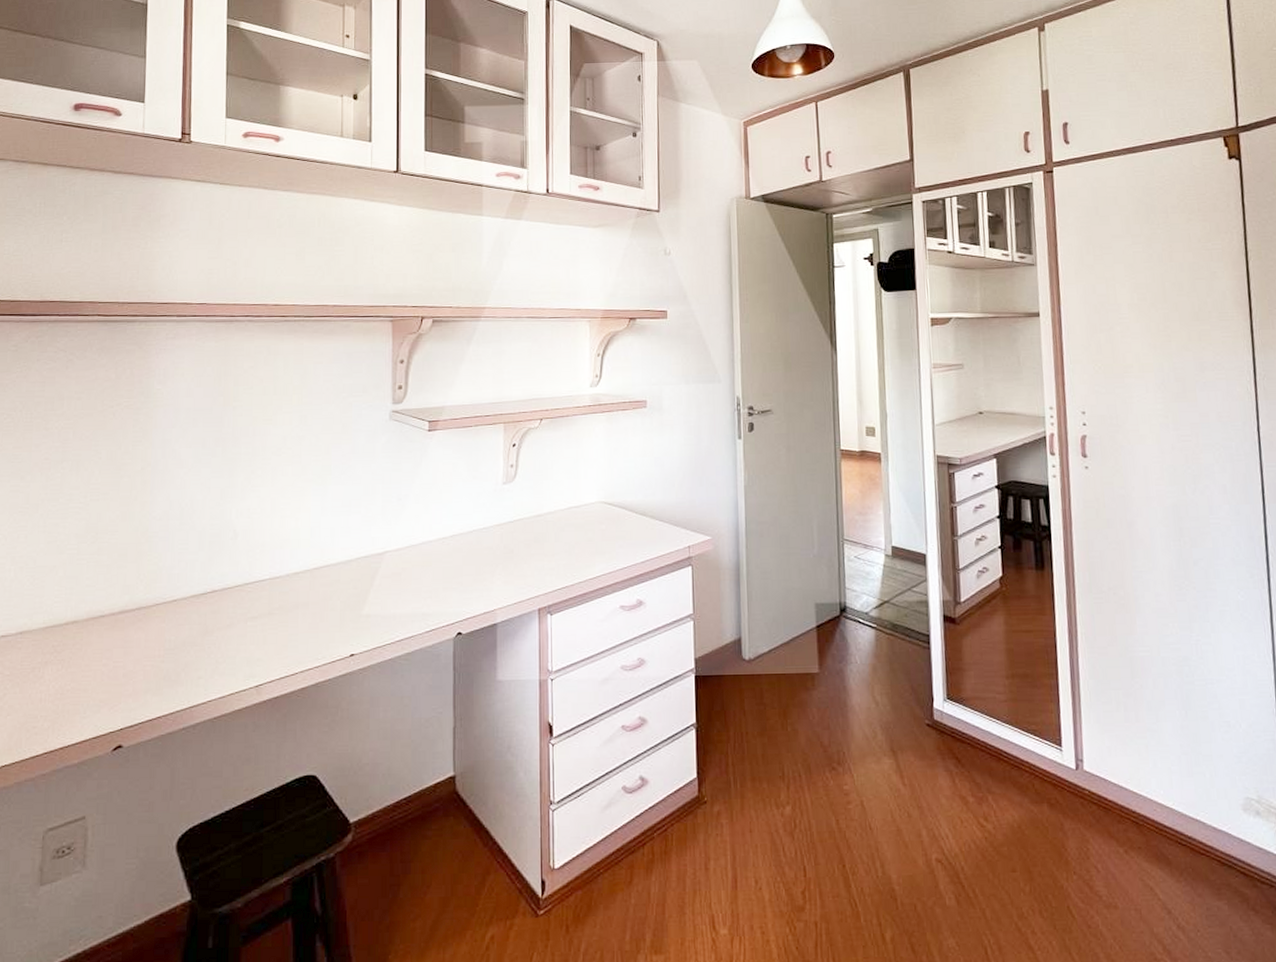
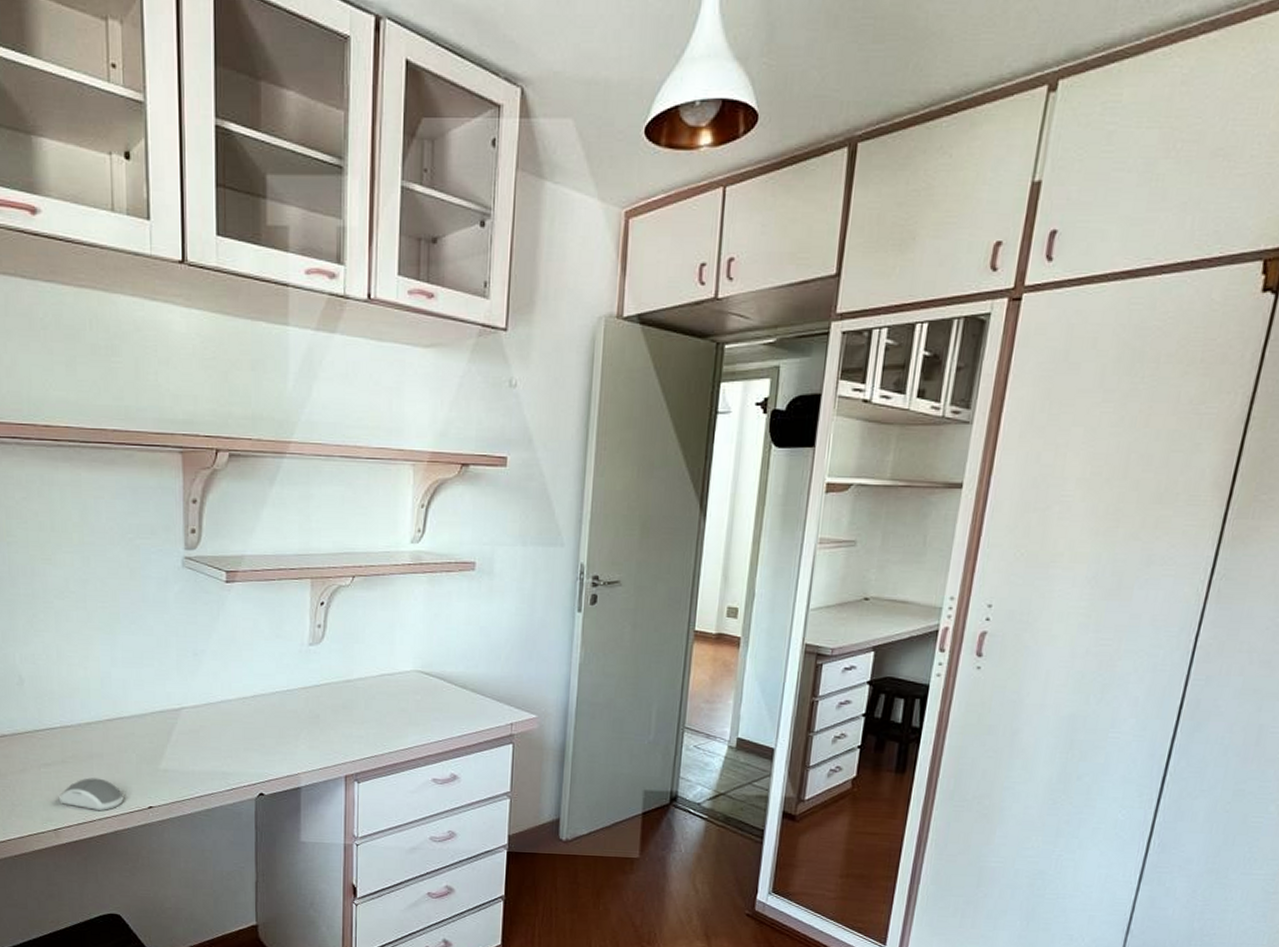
computer mouse: none [263,628,326,662] -> present [59,778,124,810]

